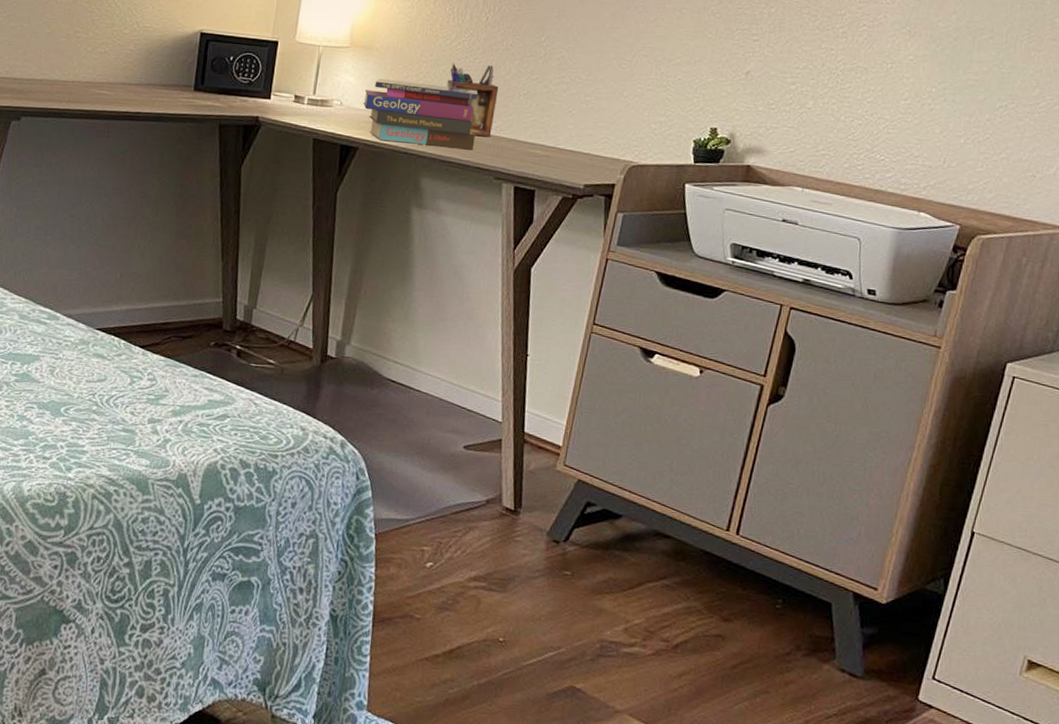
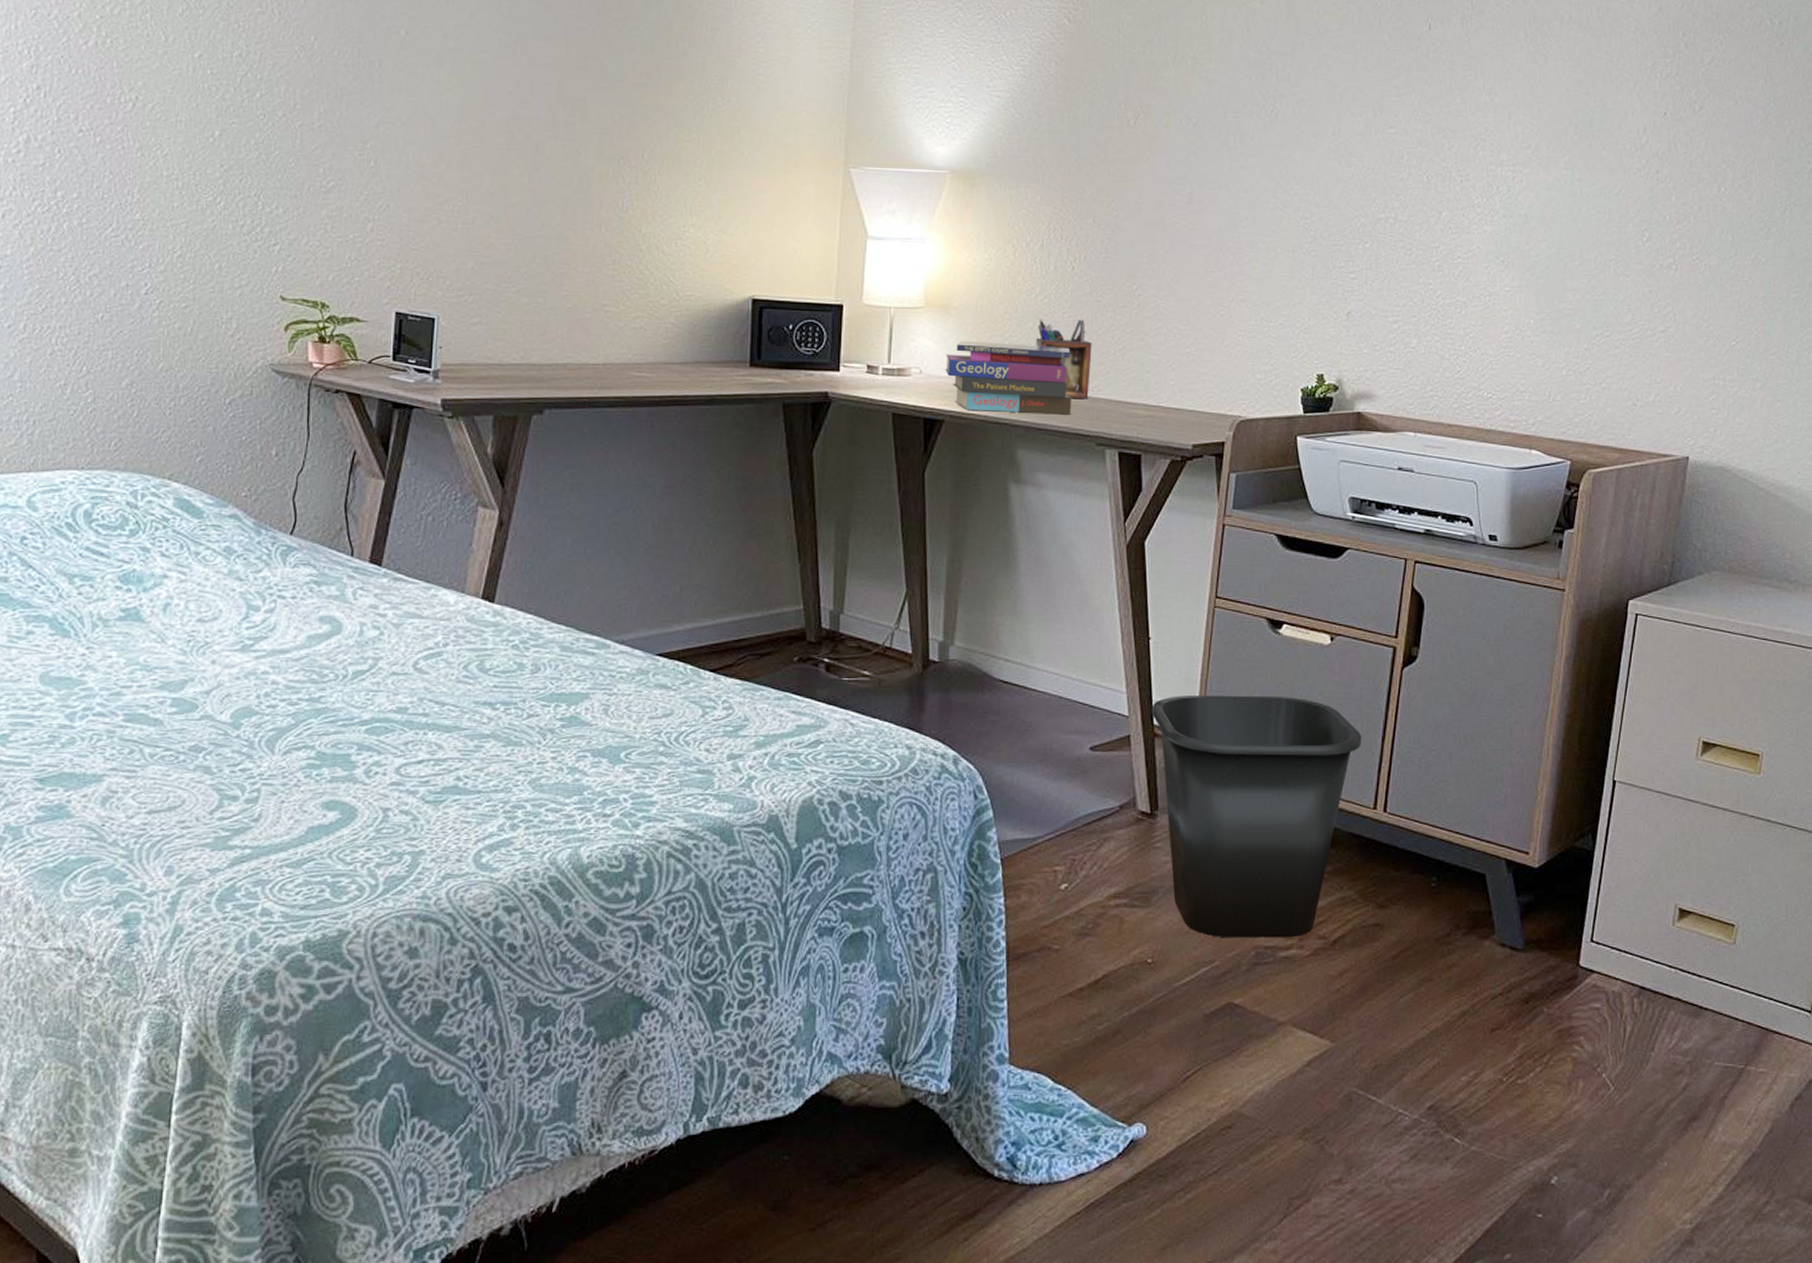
waste bin: none [523,408,722,637] -> present [1151,694,1362,938]

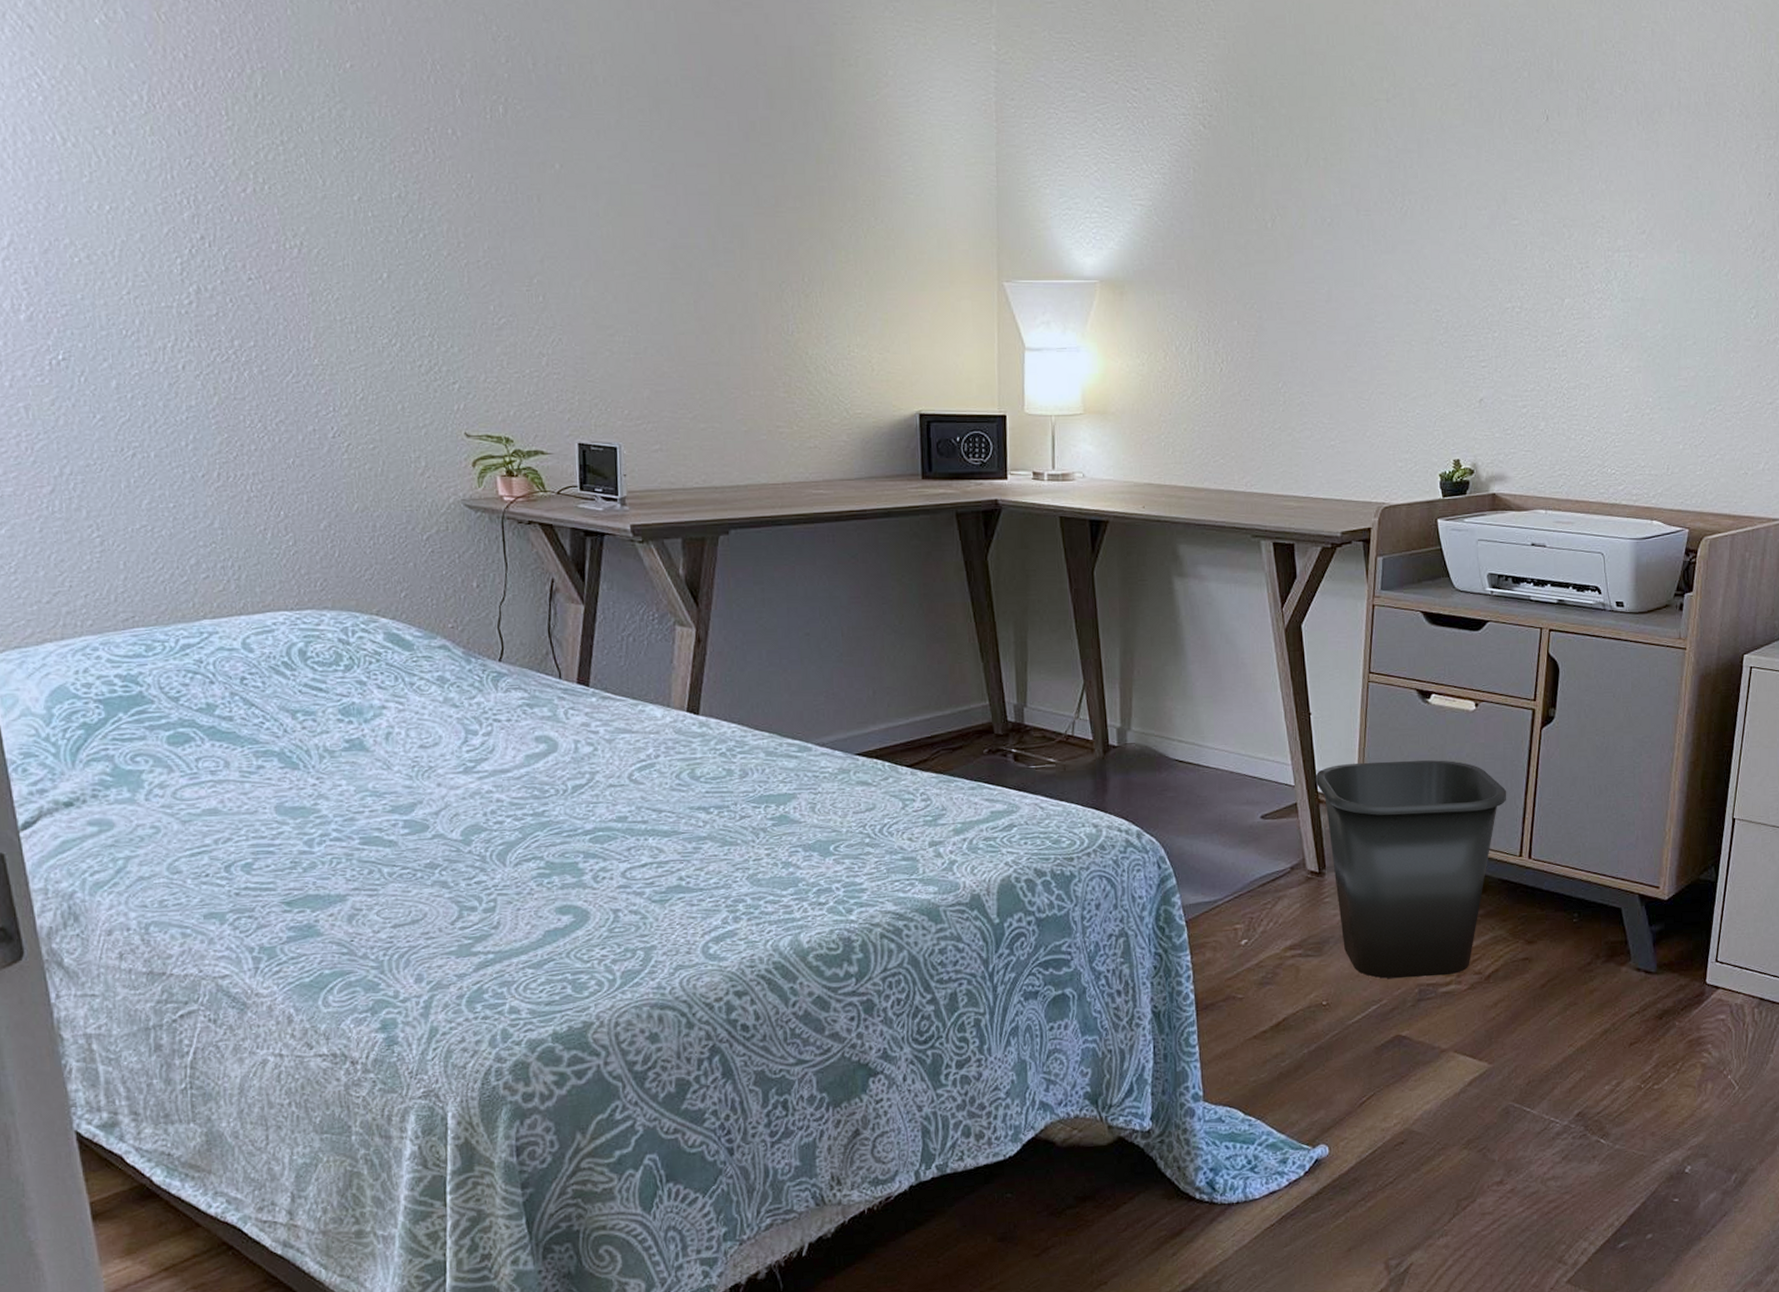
books: present [945,340,1072,415] -> none [1106,443,1227,511]
desk organizer: present [1035,319,1092,400] -> none [1190,419,1243,495]

